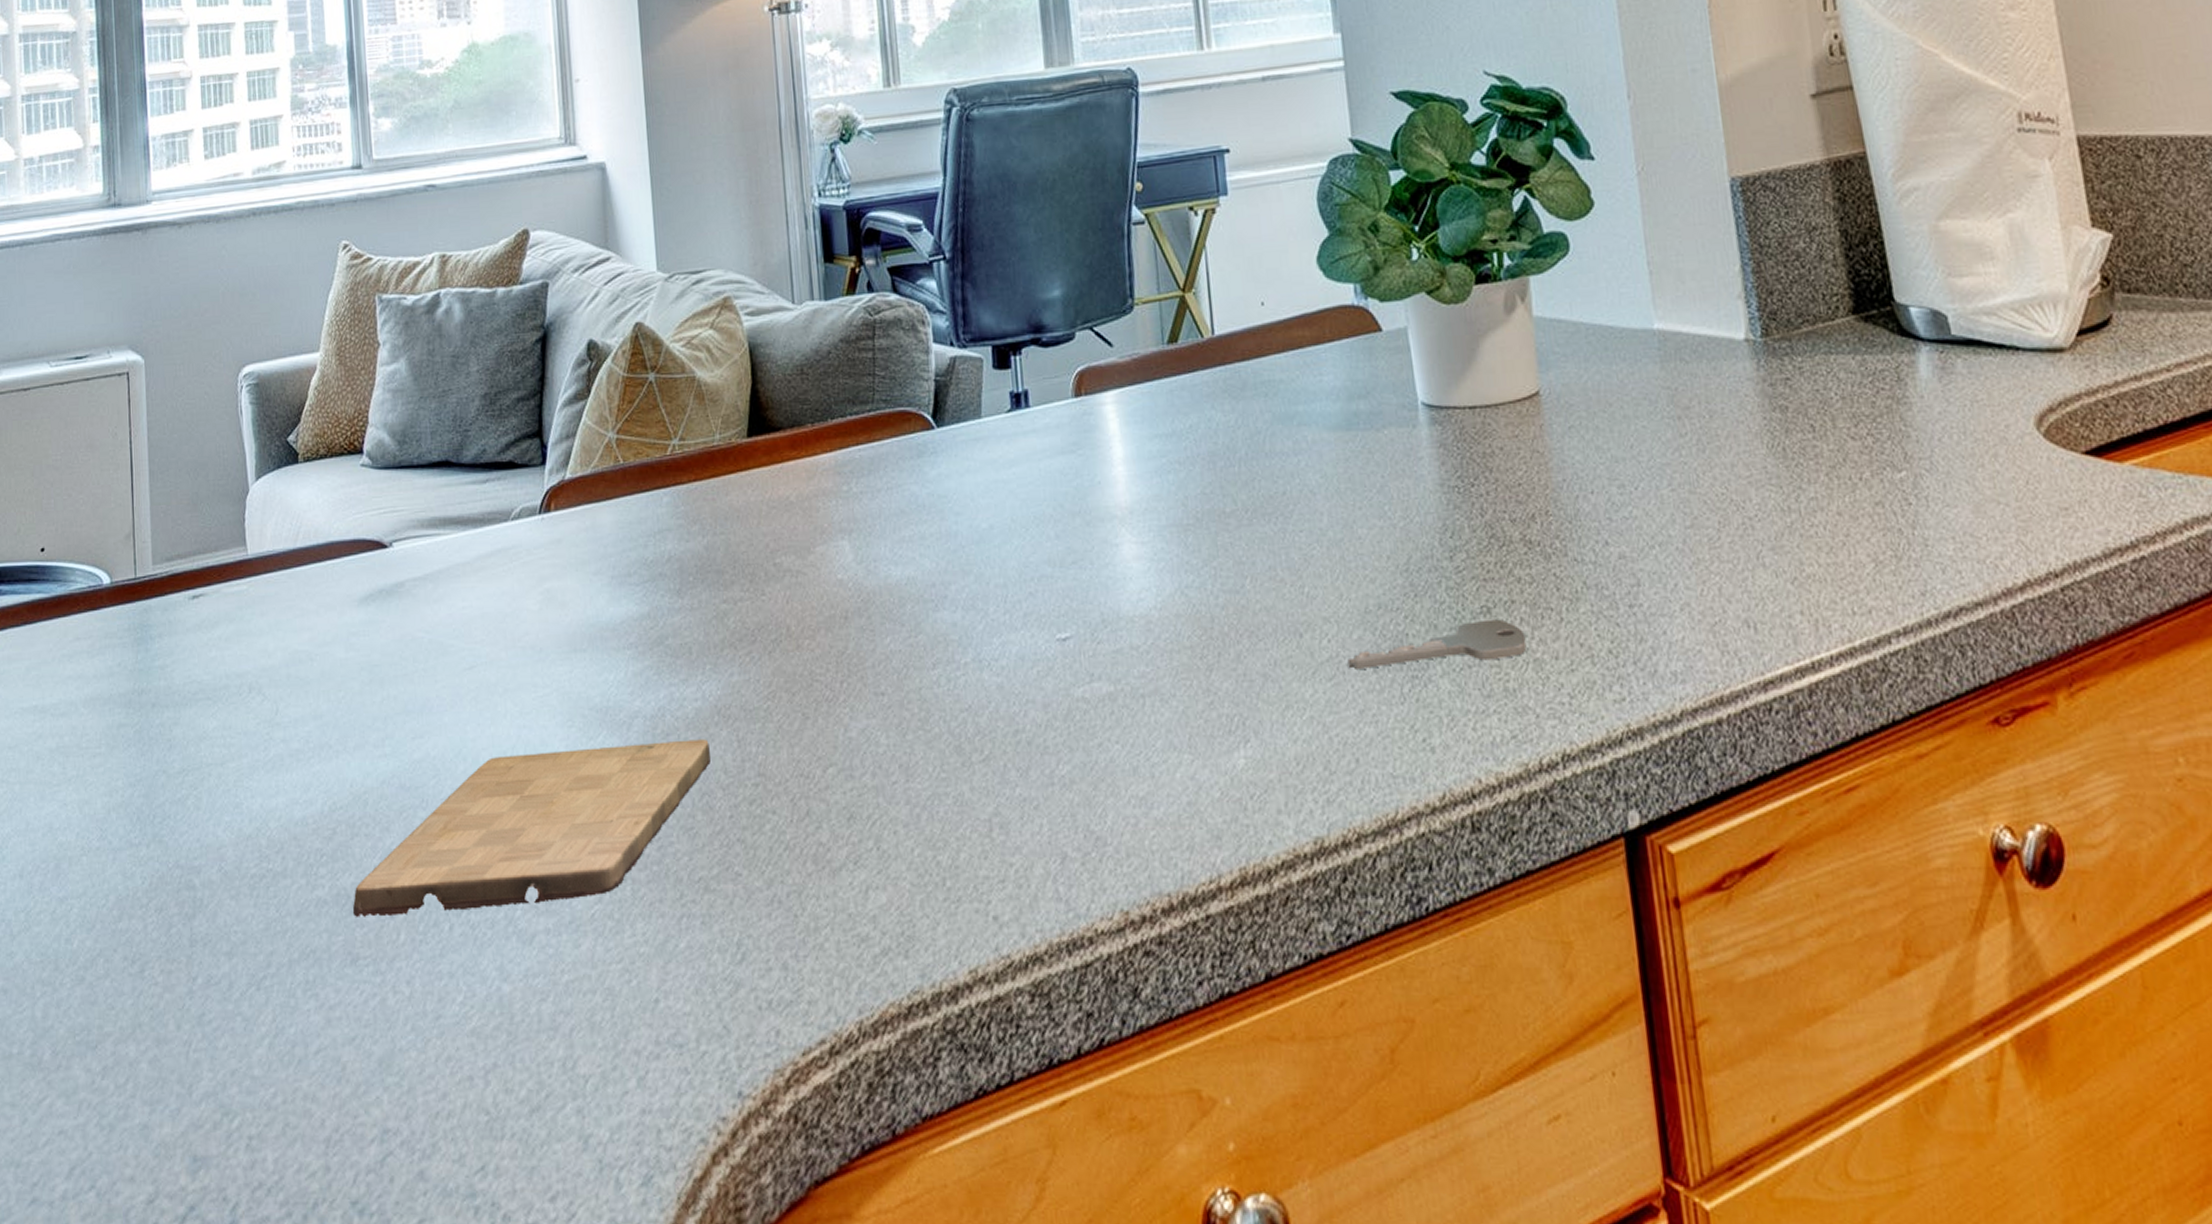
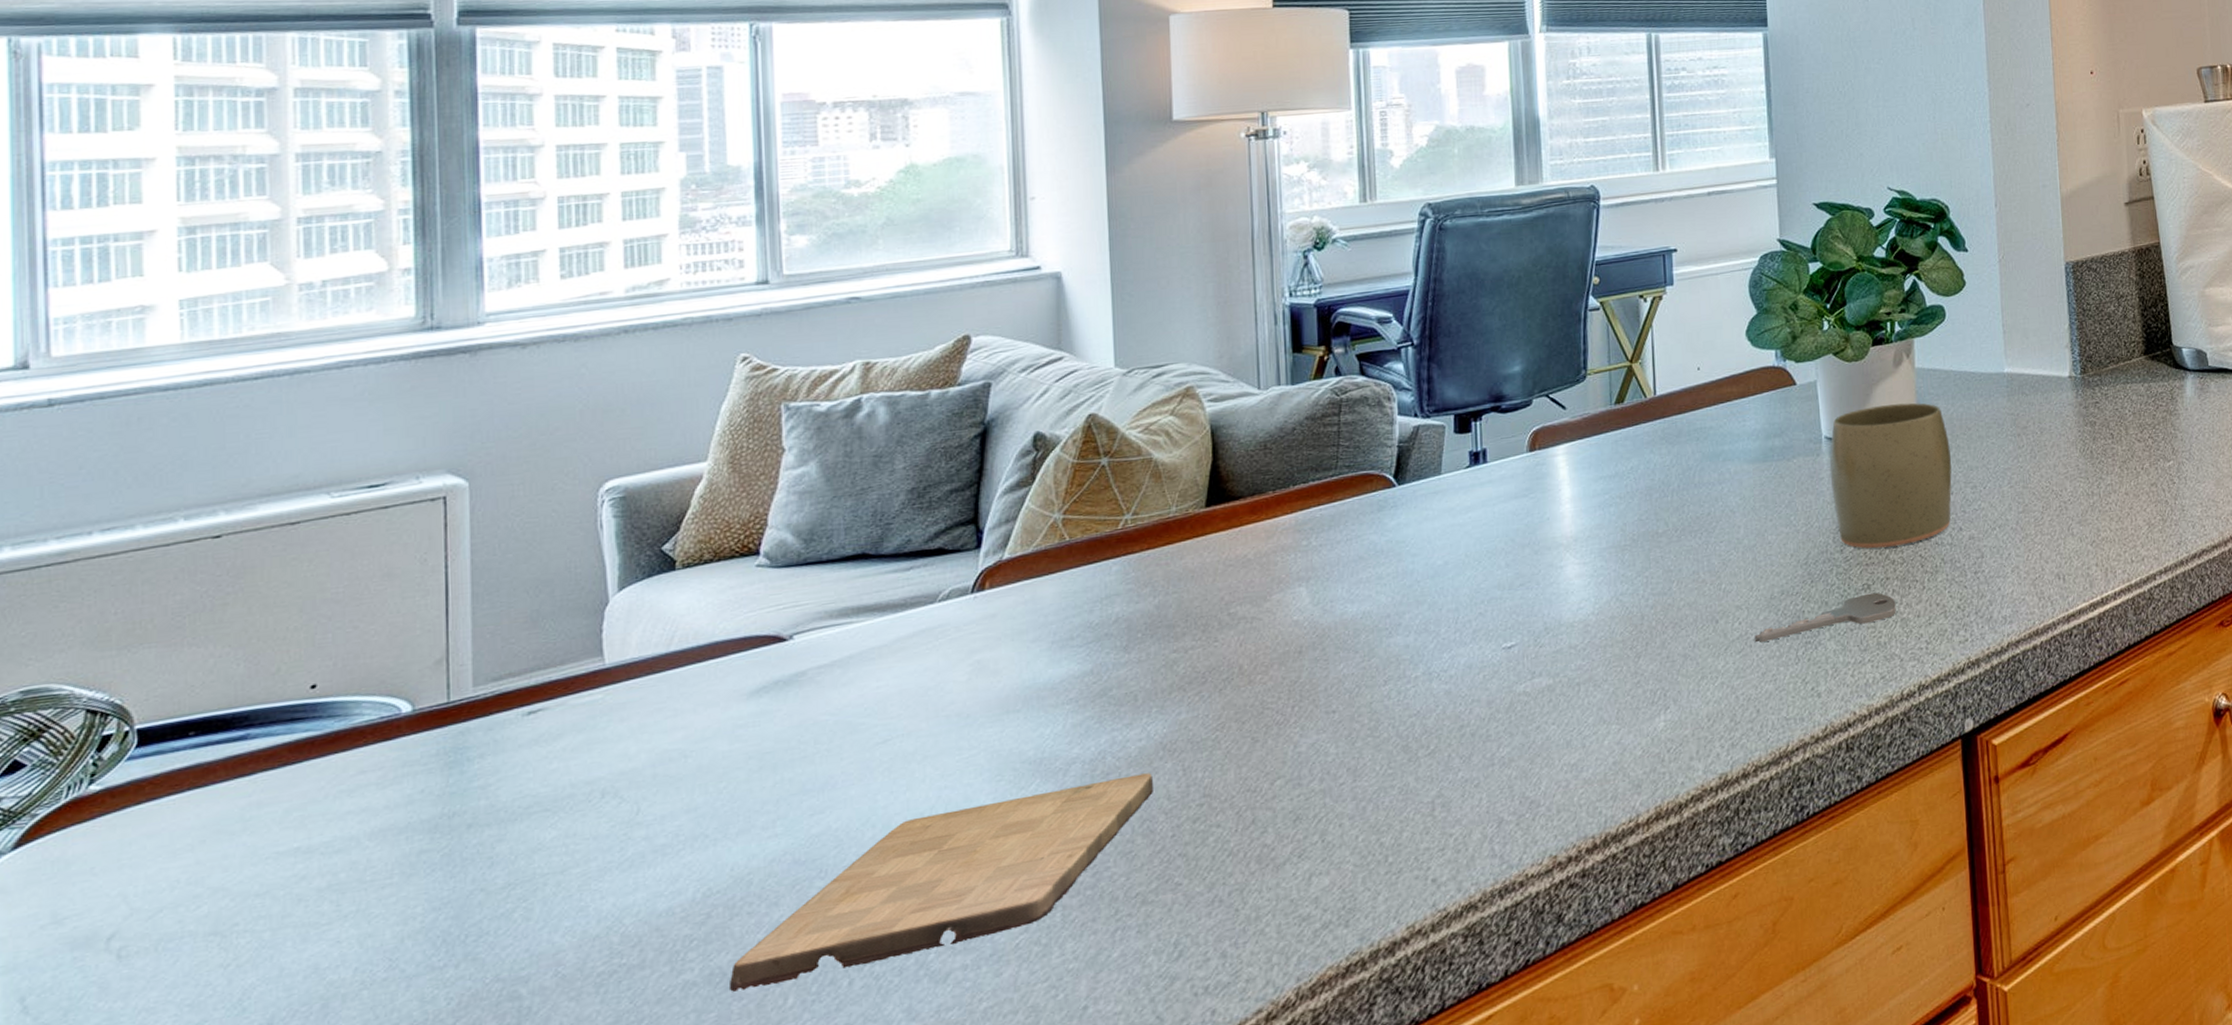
mug: none [1429,363,1593,559] -> present [1829,402,1952,549]

